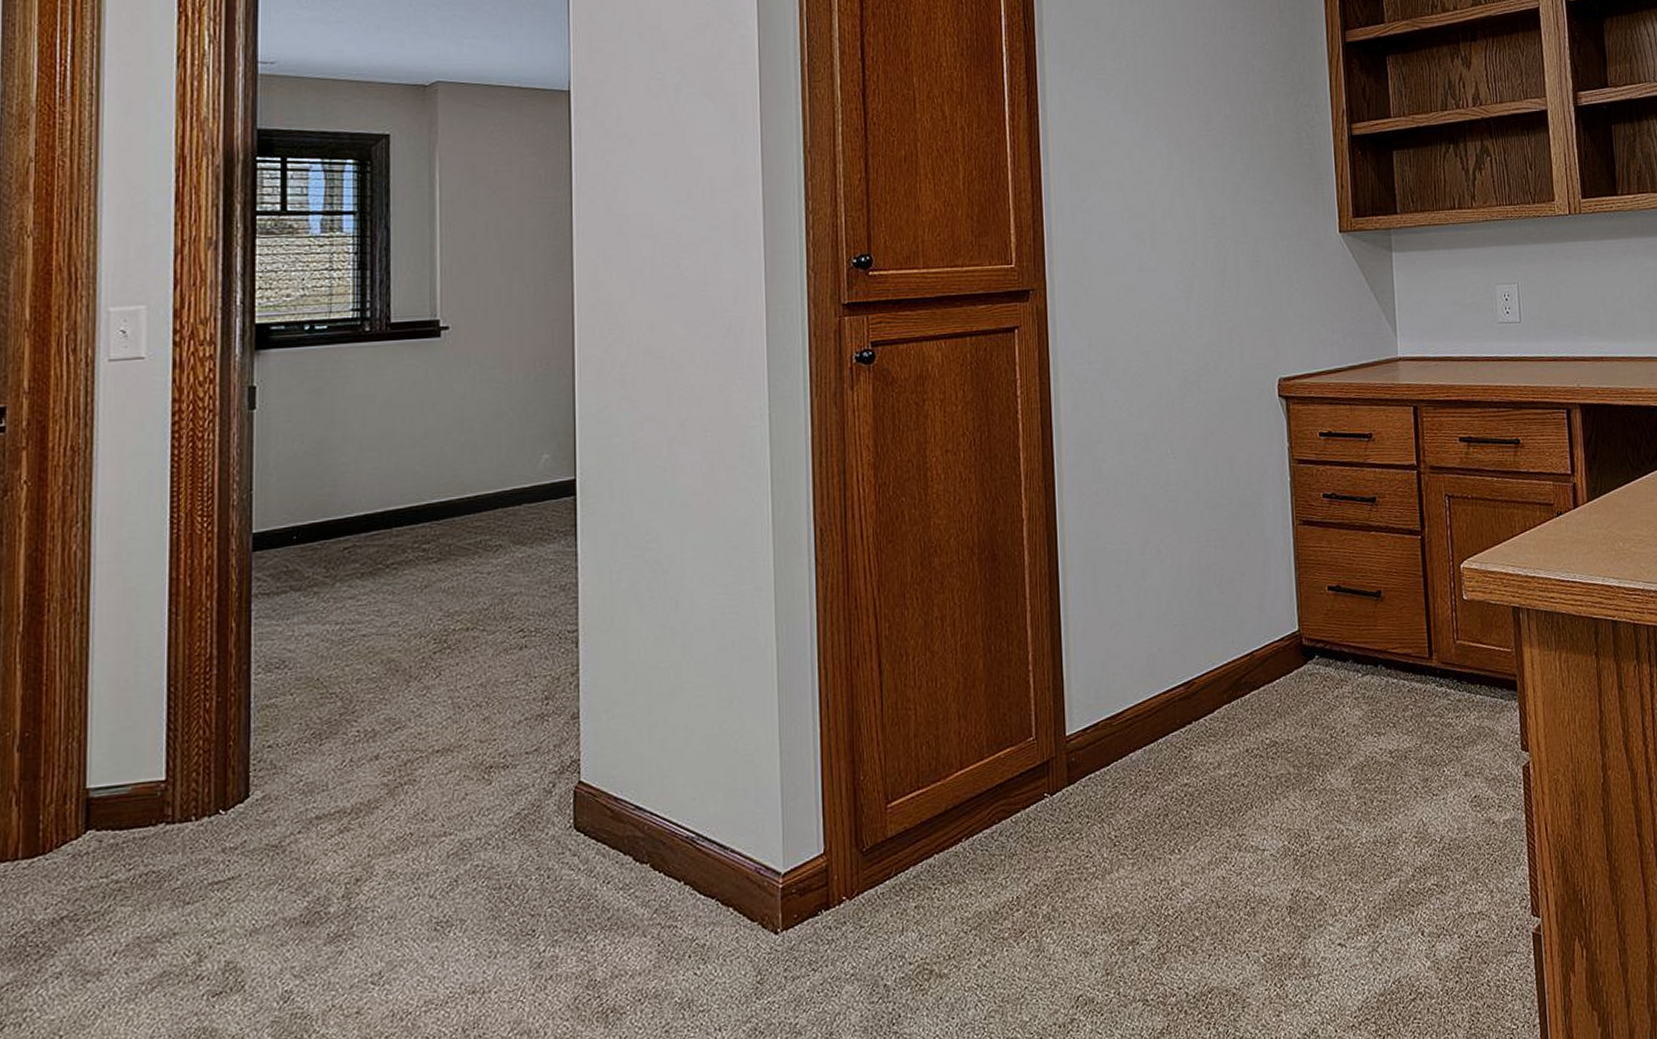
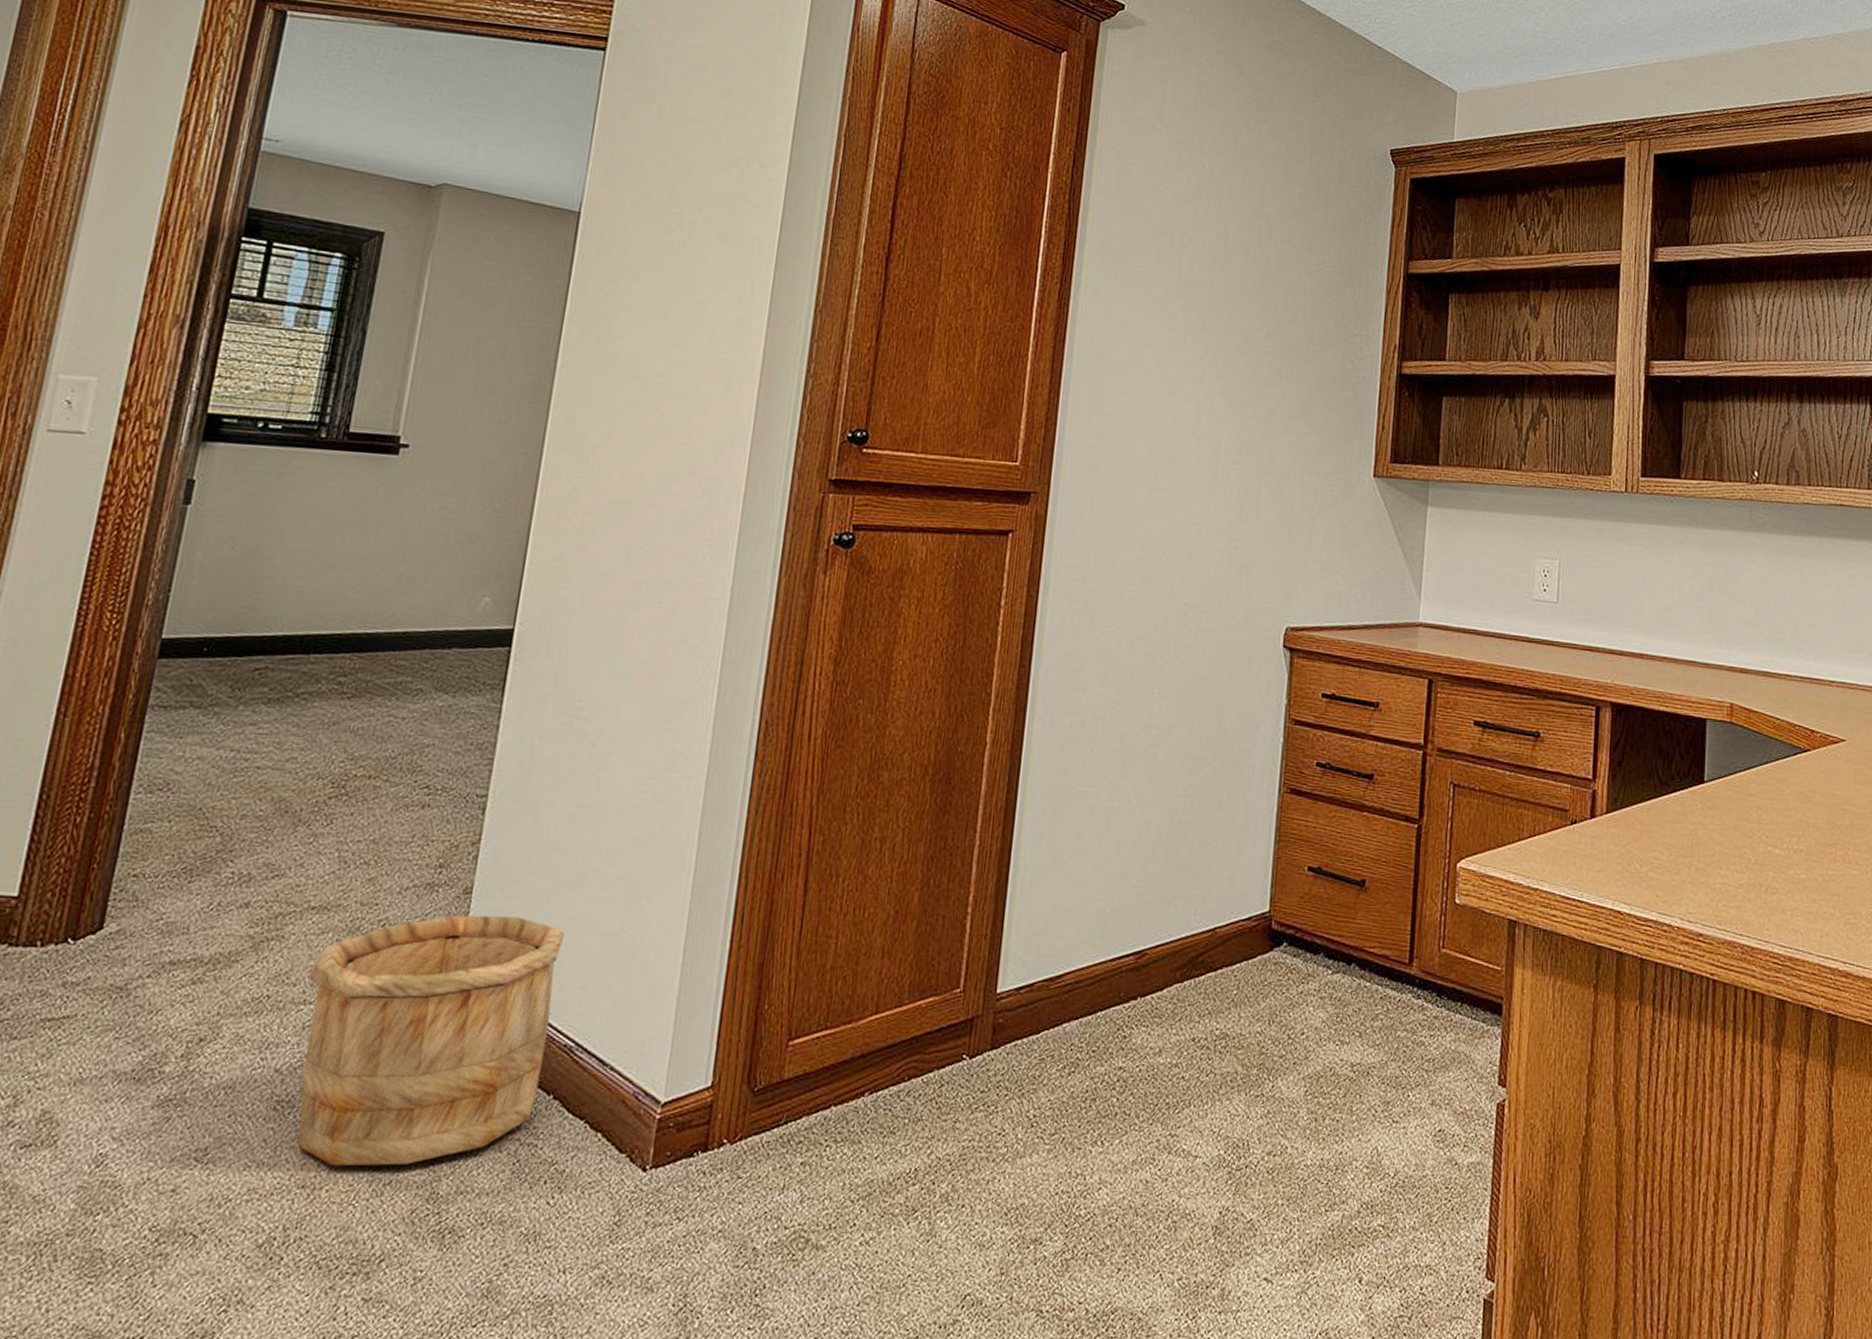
wooden bucket: none [445,732,670,971] -> present [297,914,565,1167]

